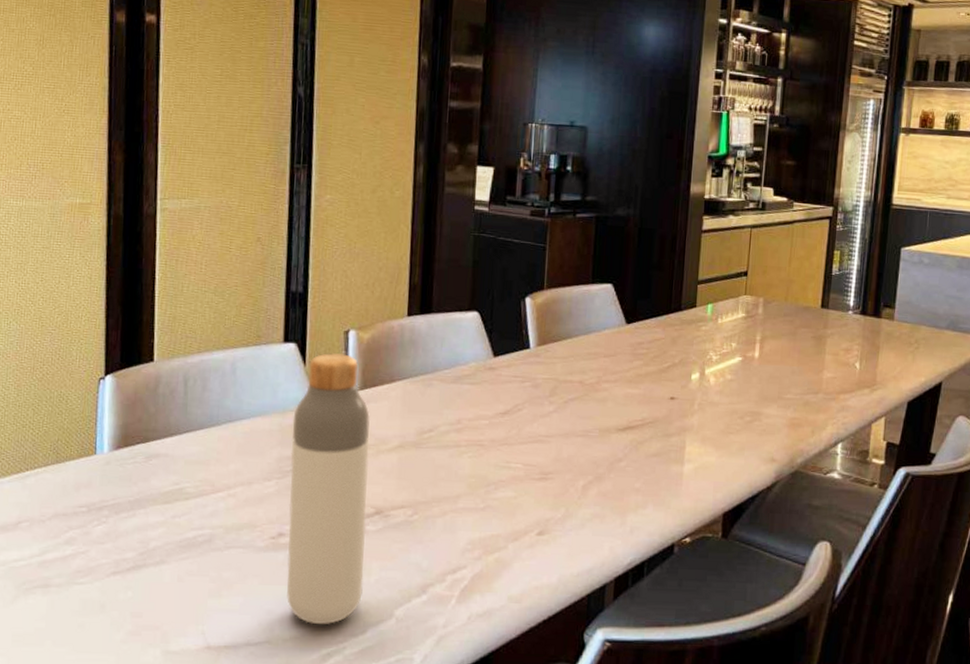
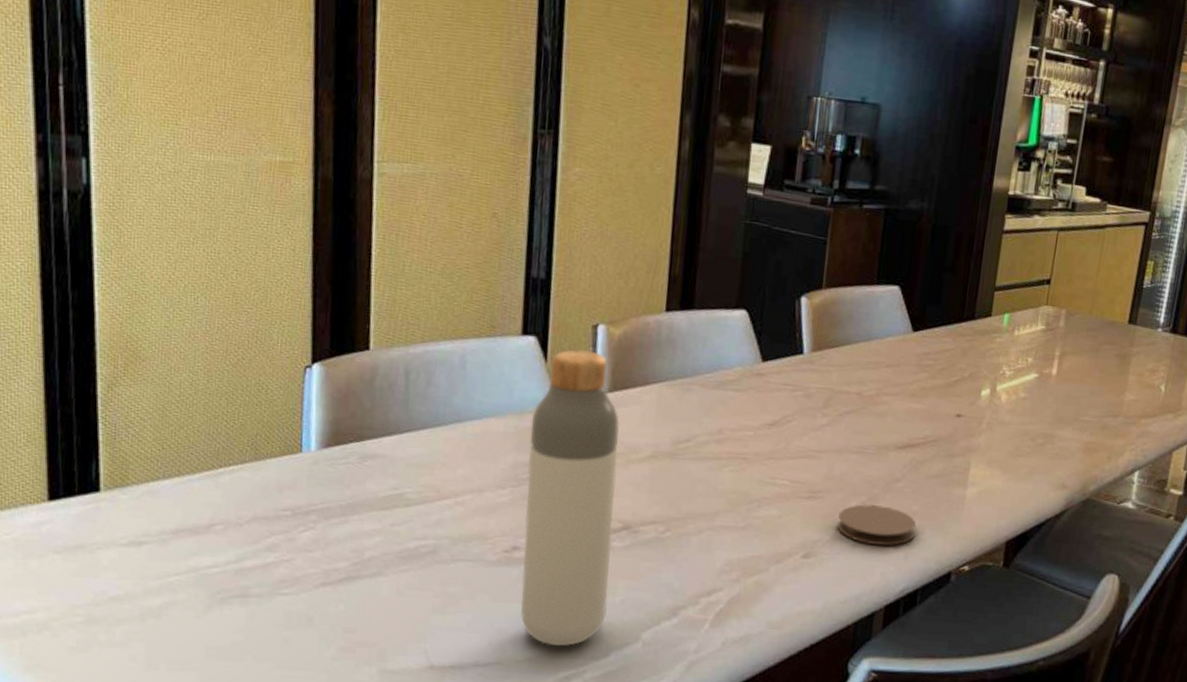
coaster: none [567,482,640,521] -> present [837,504,917,546]

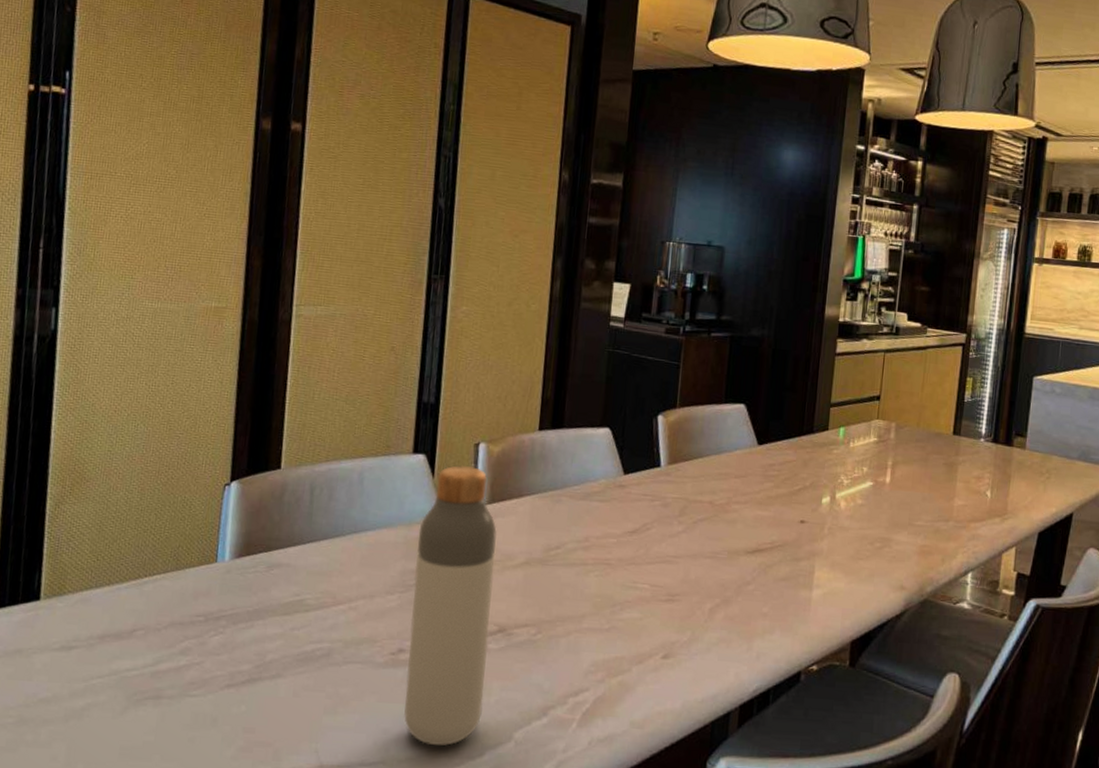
coaster: present [837,504,917,546] -> none [694,606,767,646]

